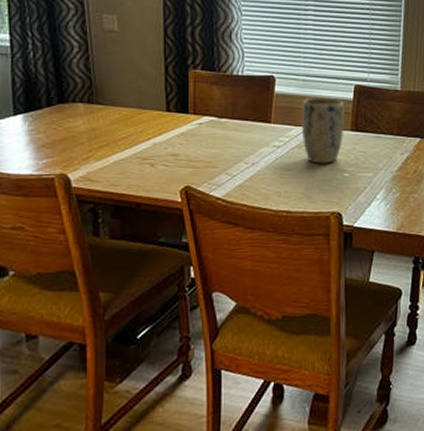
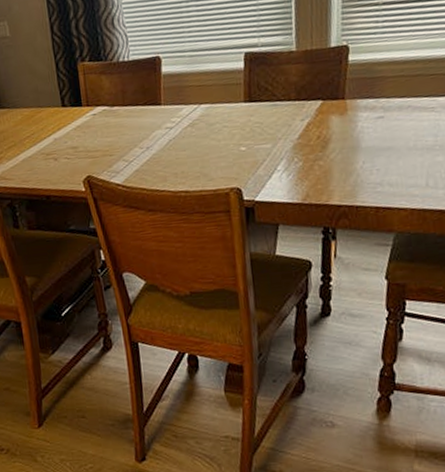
plant pot: present [301,97,345,164] -> none [190,70,237,141]

